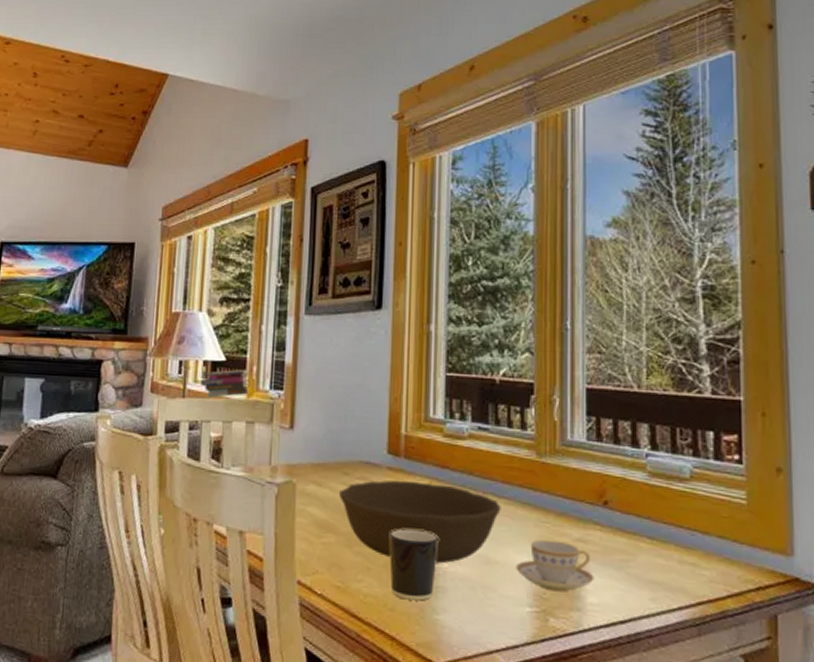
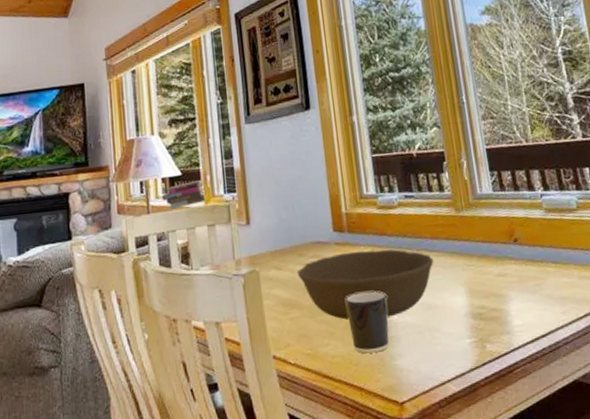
teacup: present [515,539,595,592] -> none [452,279,517,322]

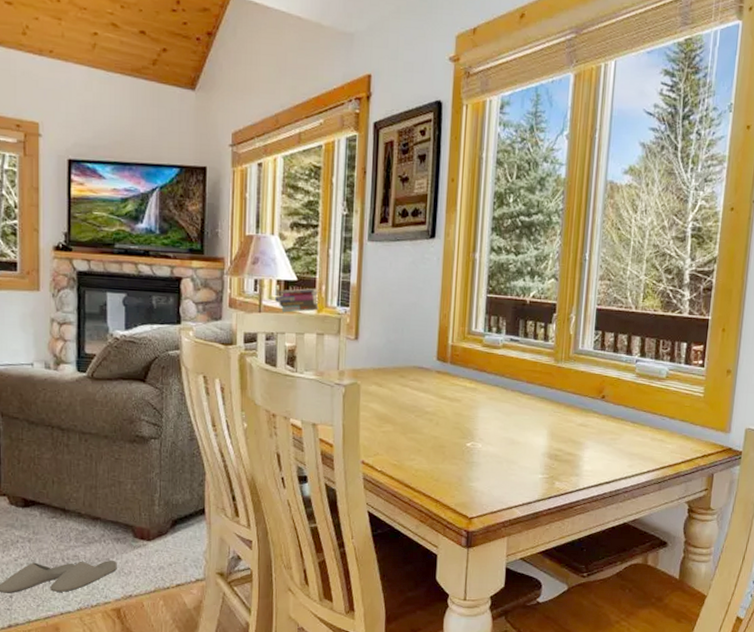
bowl: present [296,249,434,320] -> none [396,381,525,445]
mug: present [344,291,389,354] -> none [436,419,475,473]

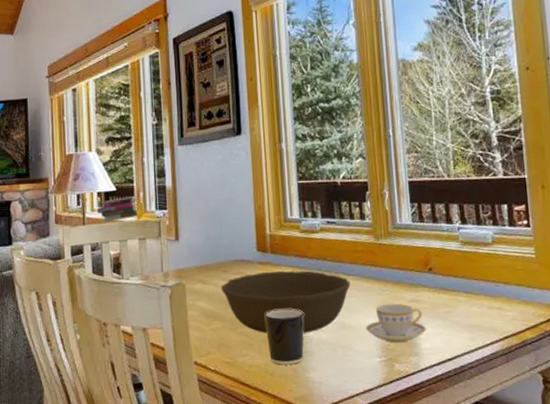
bowl: none [396,381,525,445] -> present [220,270,351,334]
mug: none [436,419,475,473] -> present [264,309,305,365]
teacup: none [533,425,590,463] -> present [365,303,427,343]

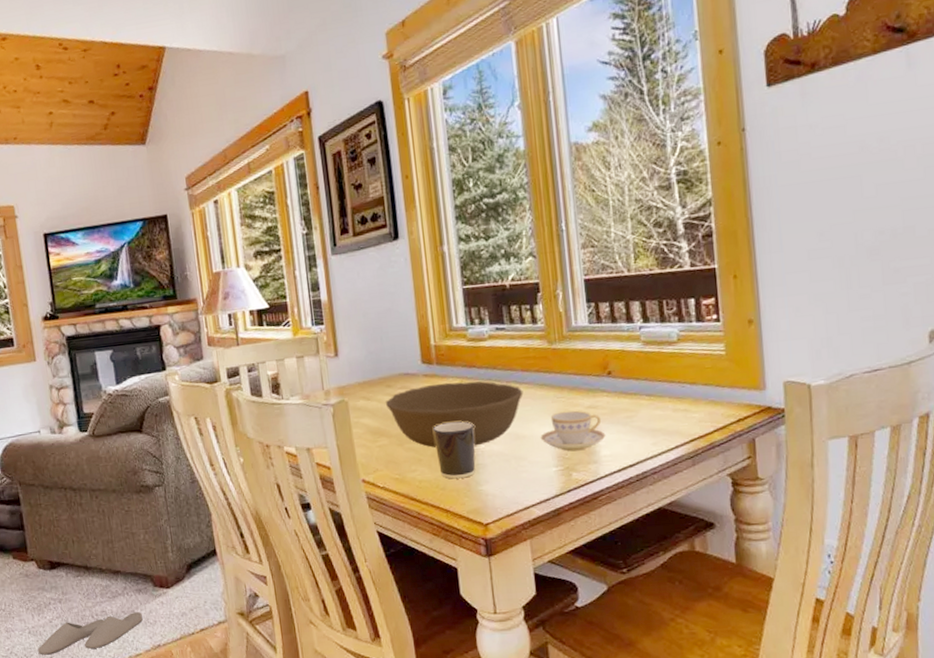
books: present [97,195,140,223] -> none [250,311,295,342]

